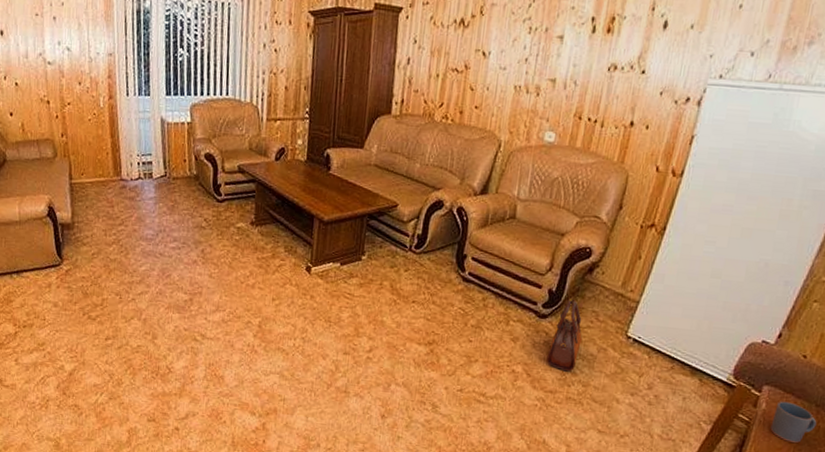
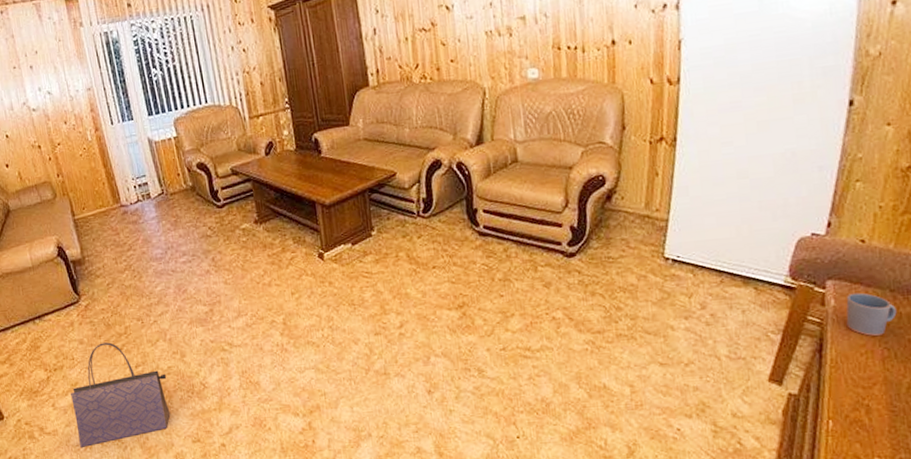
tote bag: none [35,309,135,406] -> present [71,342,171,447]
handbag: present [546,298,582,372] -> none [585,231,618,308]

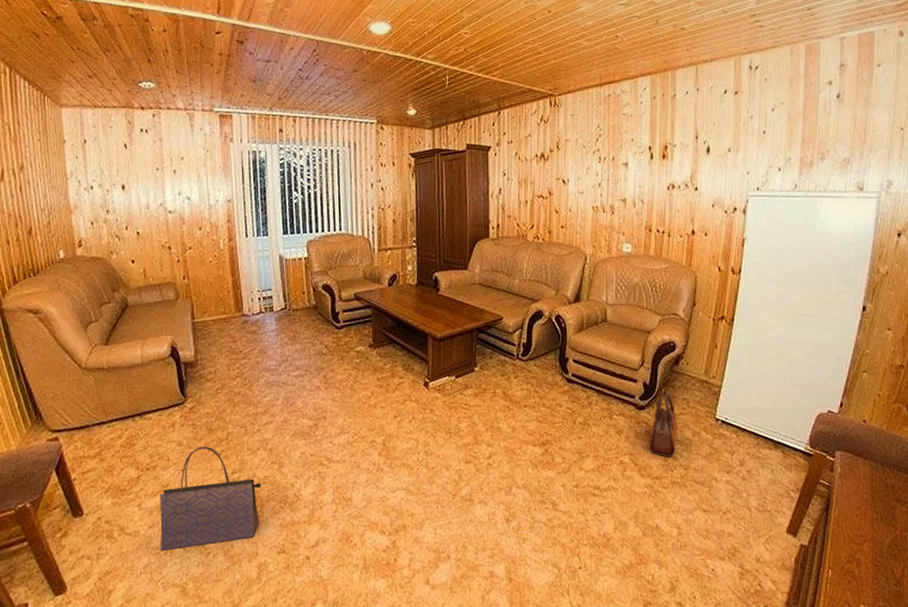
handbag: none [585,231,618,308] -> present [649,389,677,457]
mug: present [846,292,897,336] -> none [848,463,885,500]

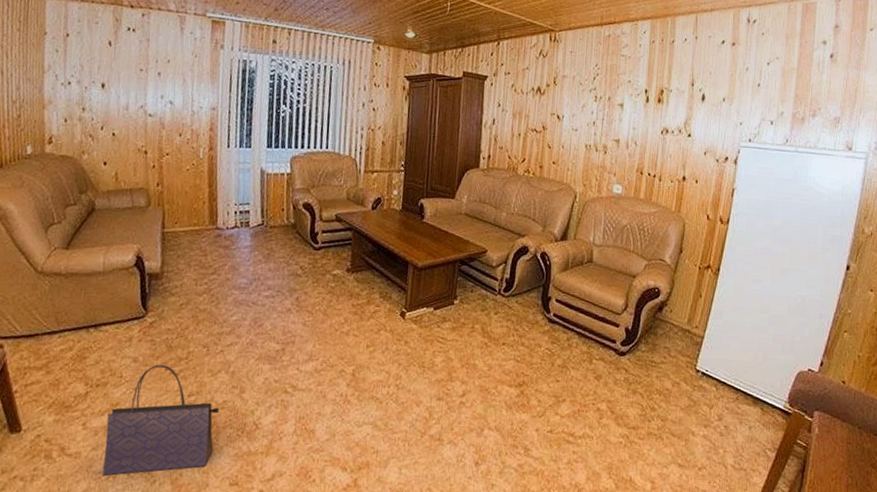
handbag: present [649,389,677,457] -> none [627,336,658,407]

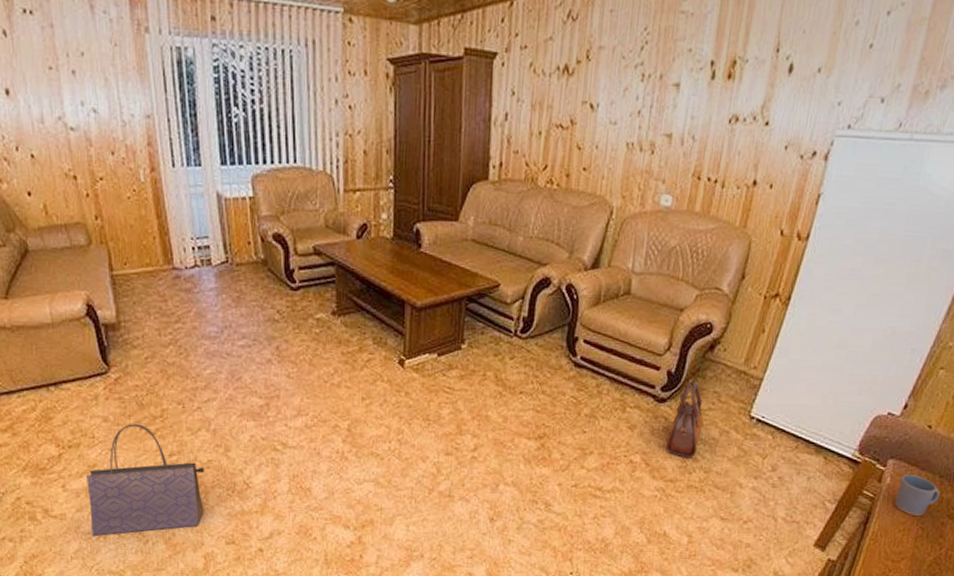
handbag: none [627,336,658,407] -> present [666,379,704,458]
mug: none [824,425,861,465] -> present [894,474,940,516]

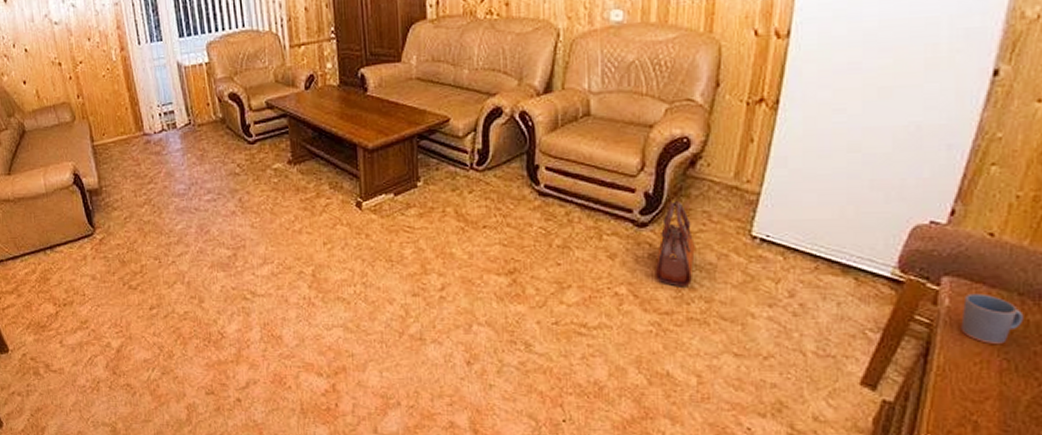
tote bag: present [86,424,205,536] -> none [80,280,184,389]

